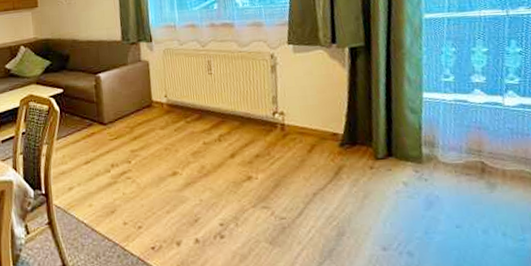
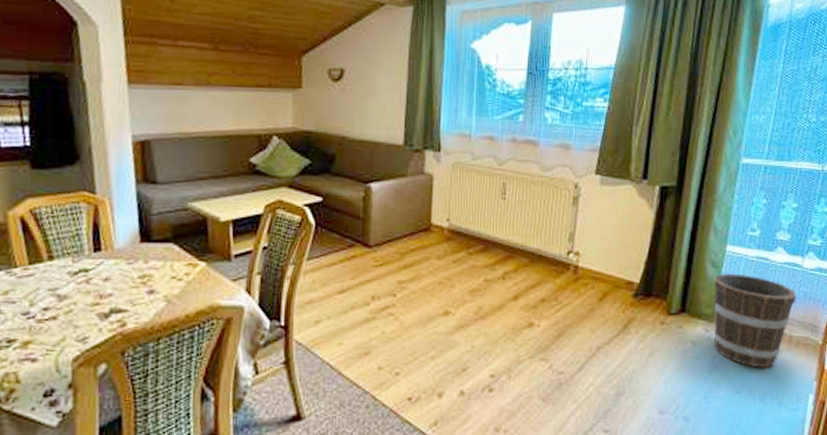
bucket: none [415,117,504,202] -> present [714,273,797,368]

